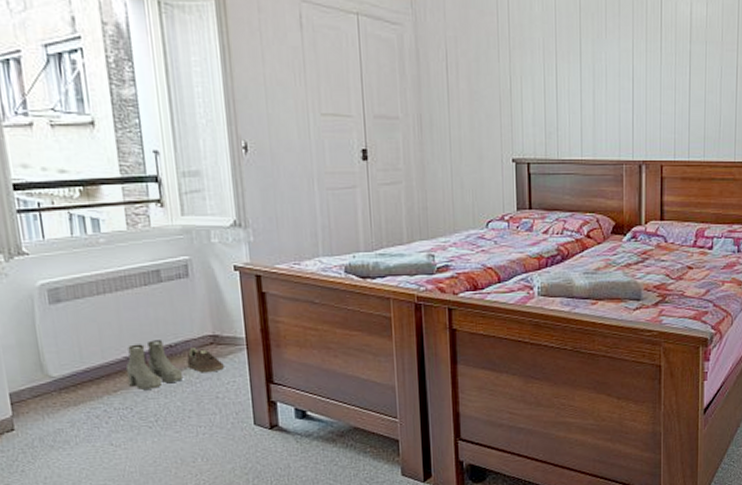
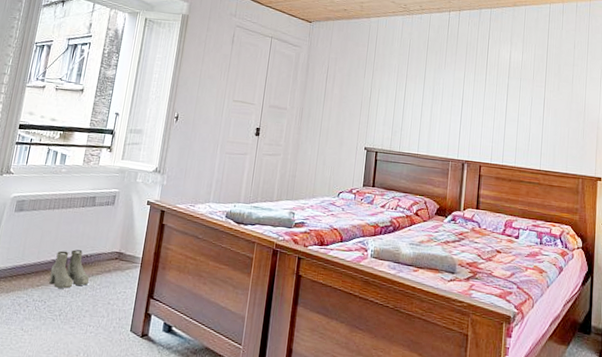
sneaker: present [186,348,226,373] -> none [94,260,122,282]

